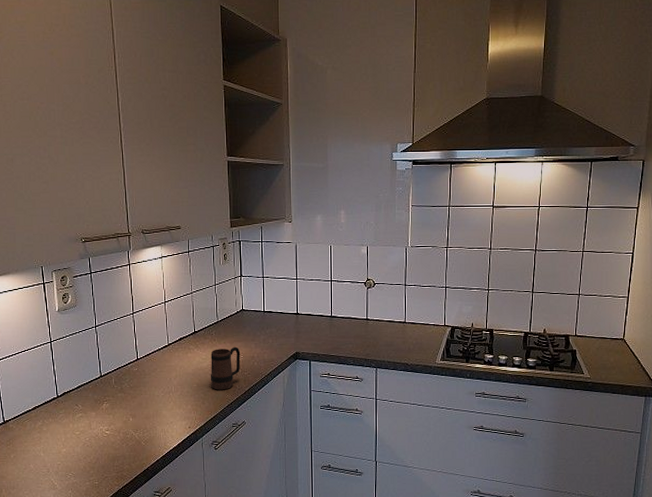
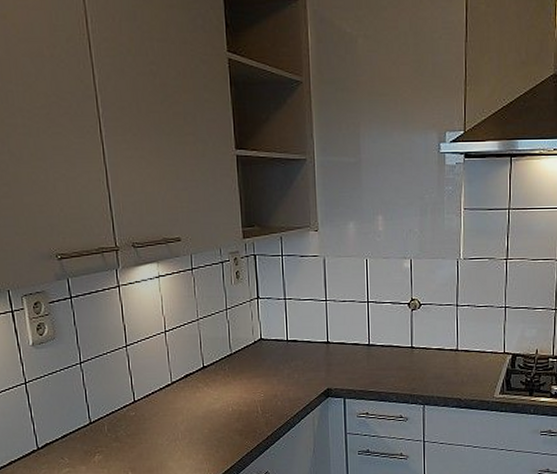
mug: present [210,346,241,390] -> none [224,383,261,436]

